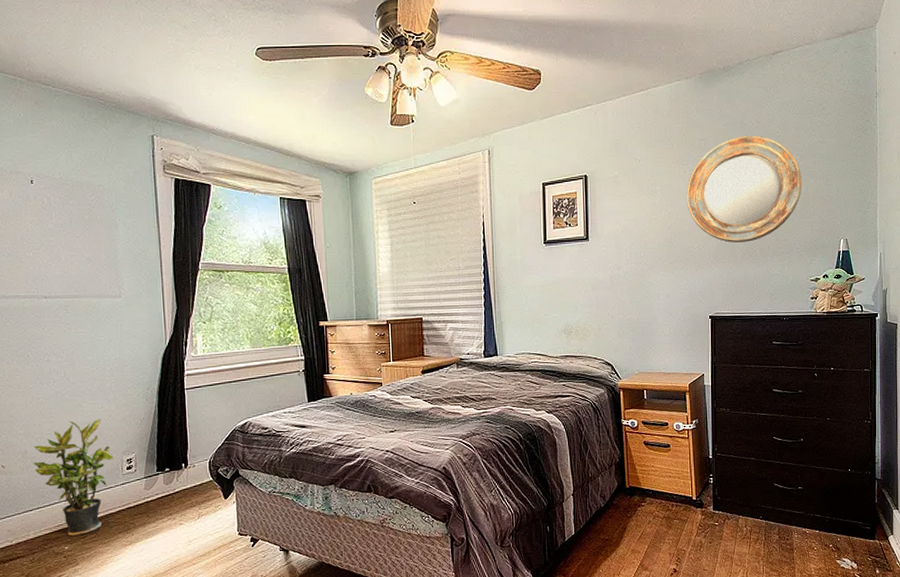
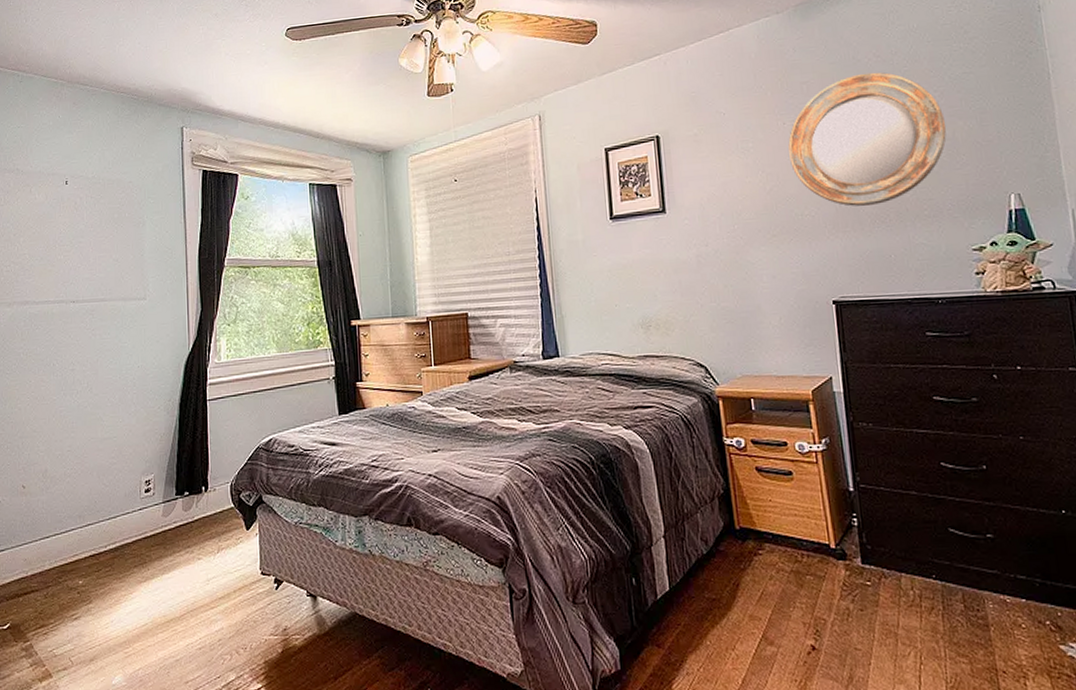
potted plant: present [33,418,114,537] -> none [53,434,133,570]

